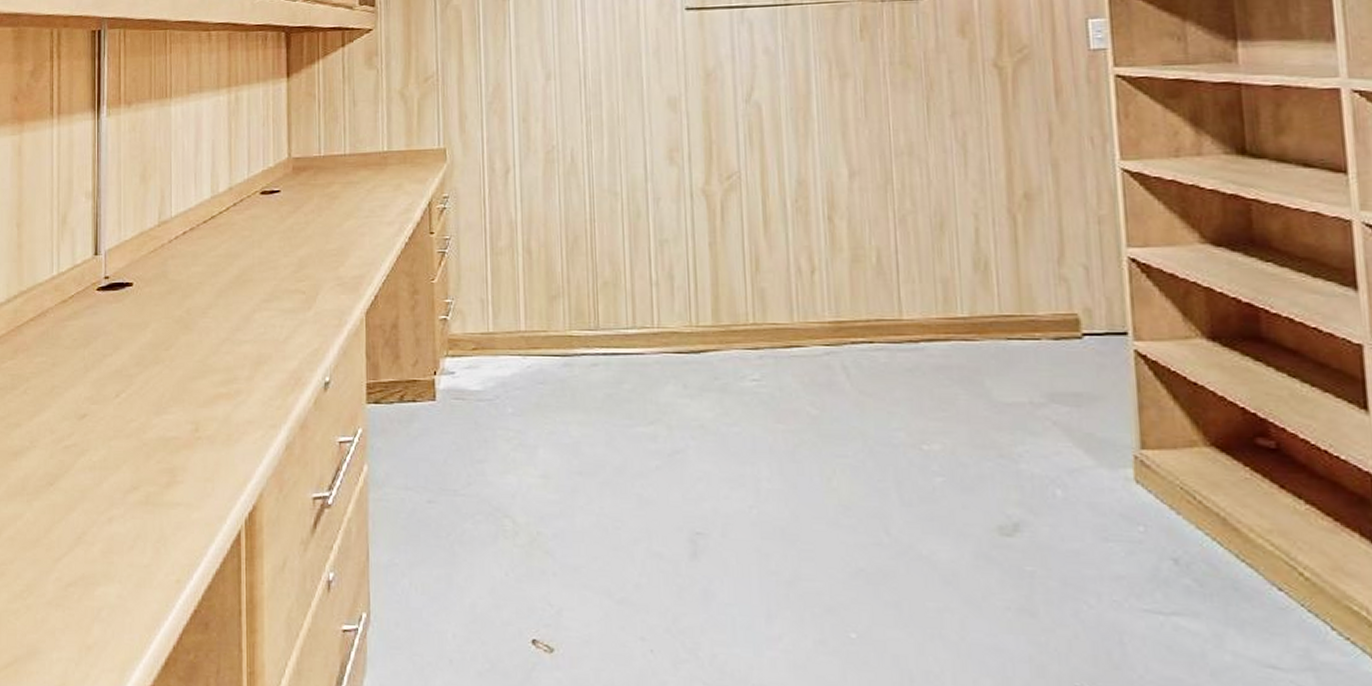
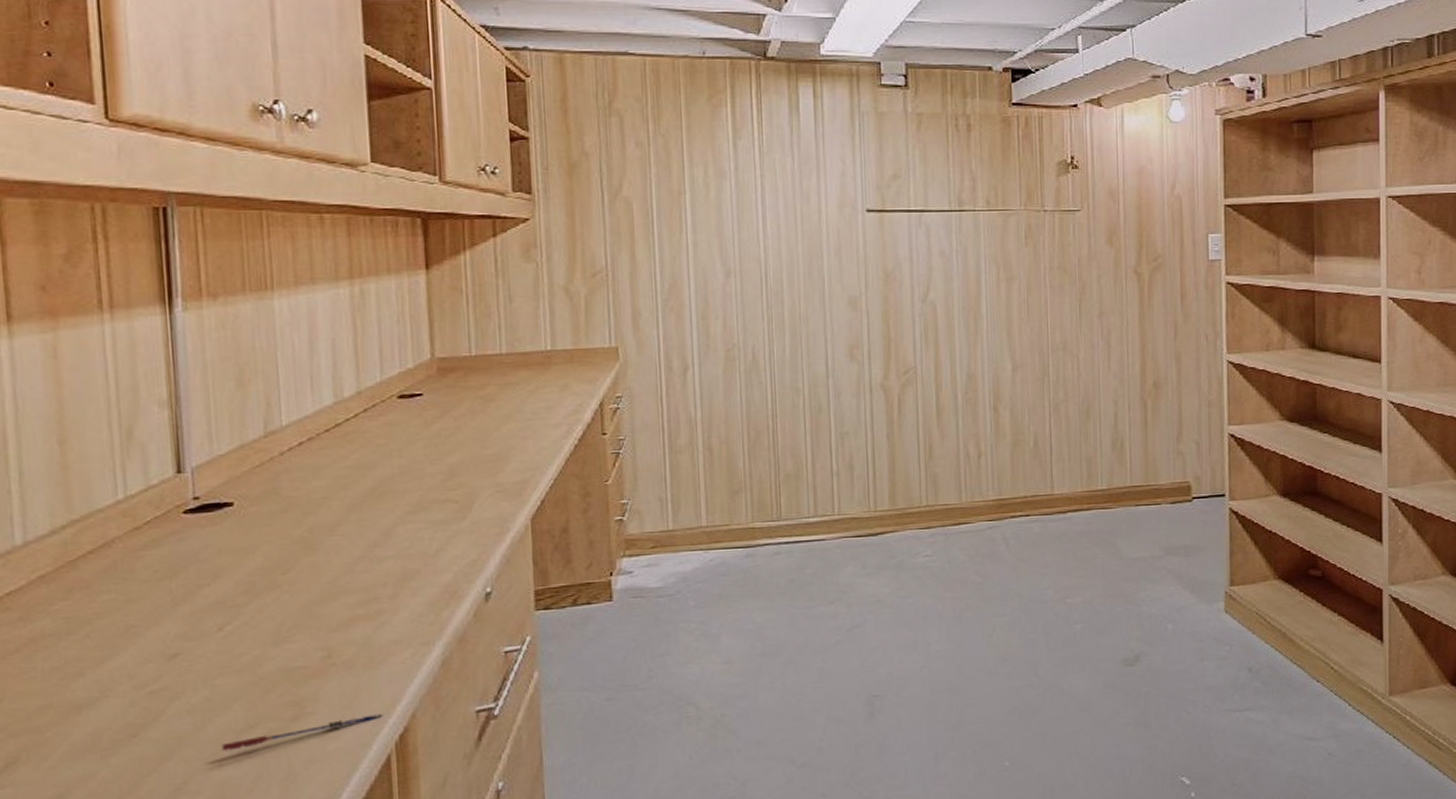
pen: none [112,489,236,509] -> present [222,714,383,752]

